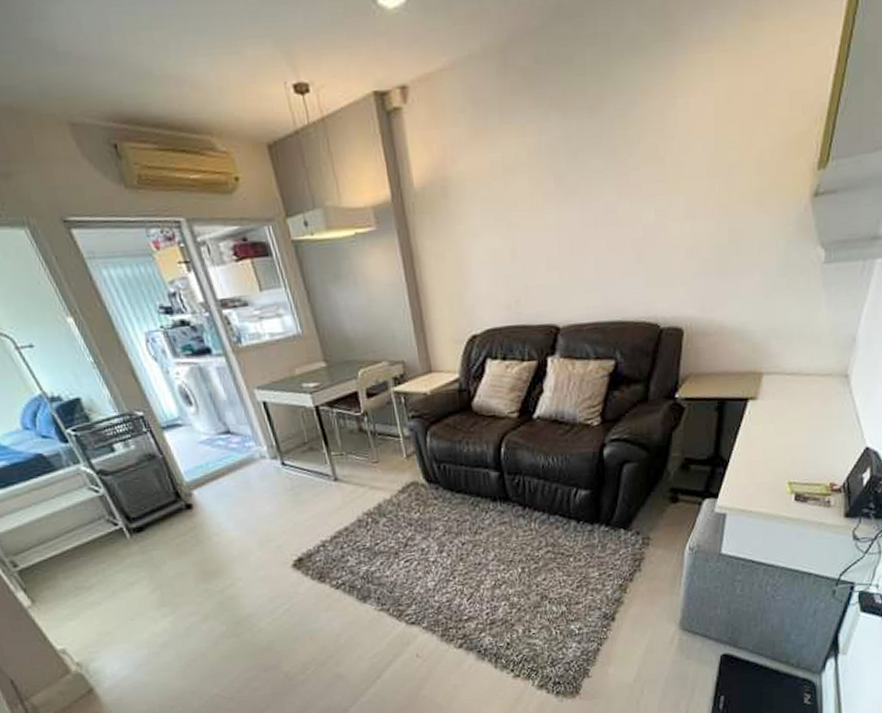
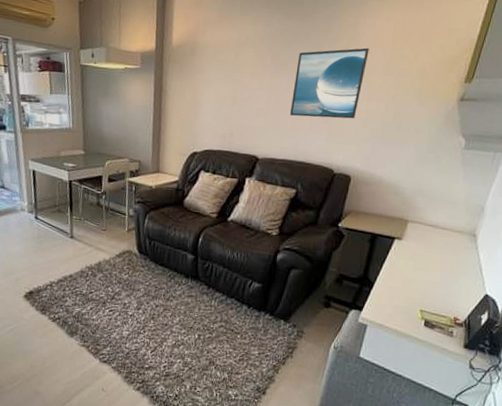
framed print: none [590,142,686,259] -> present [290,47,369,119]

